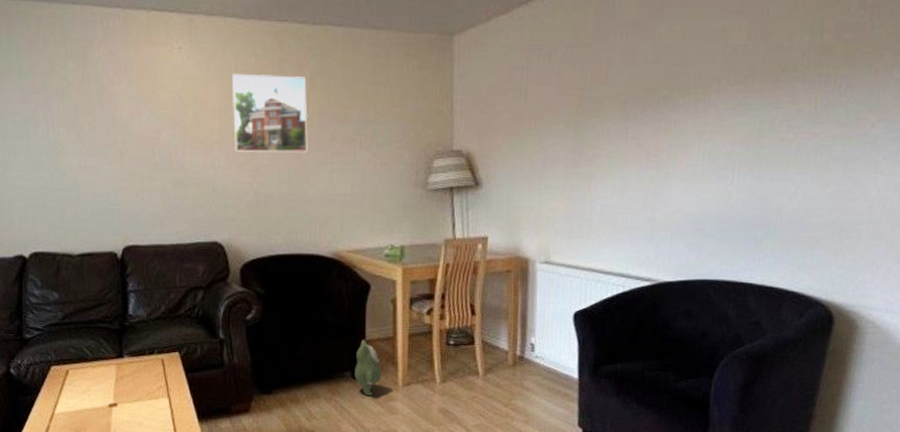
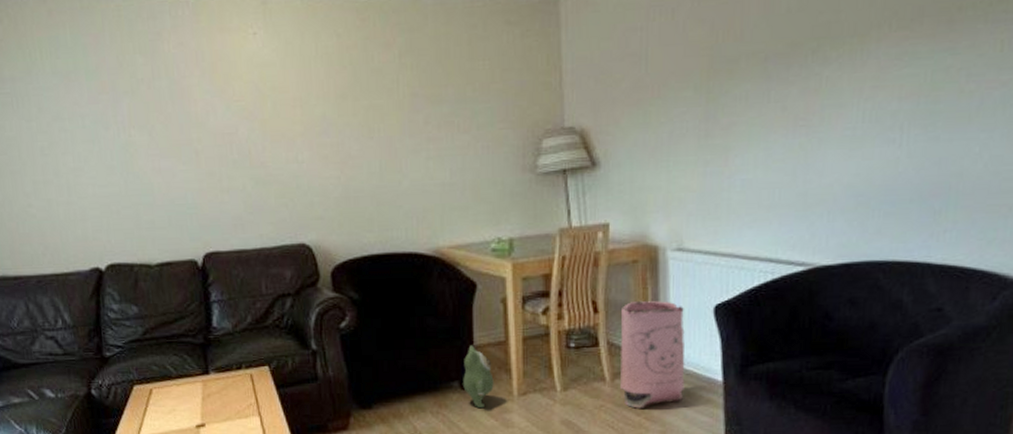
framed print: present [231,73,308,154] -> none [311,55,400,144]
bag: none [491,305,548,400] -> present [620,300,685,409]

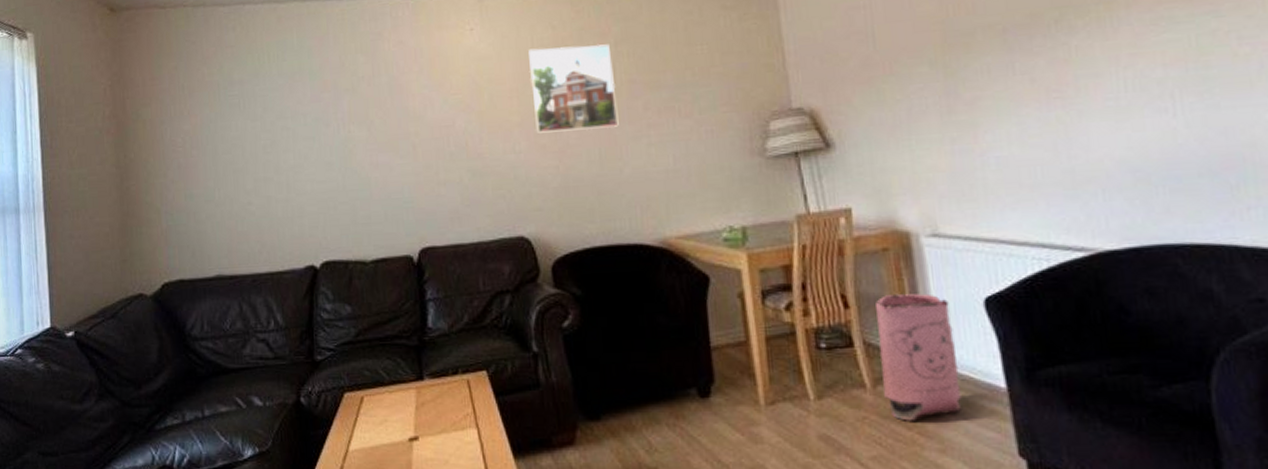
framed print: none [311,55,400,144] -> present [527,44,619,133]
plush toy: present [463,345,494,409] -> none [701,346,737,421]

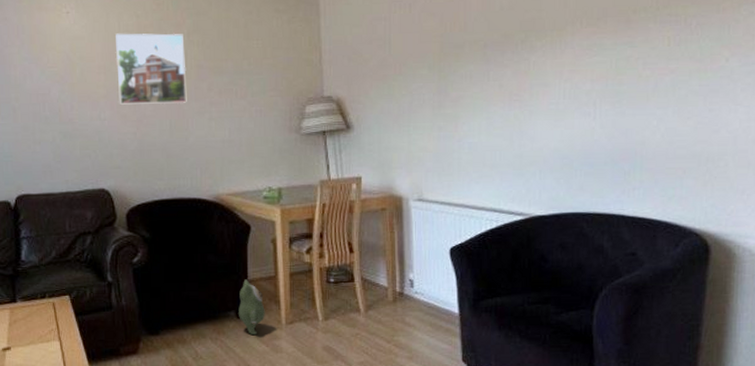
plush toy: none [701,346,737,421] -> present [238,279,265,336]
bag: present [876,293,962,421] -> none [373,242,427,337]

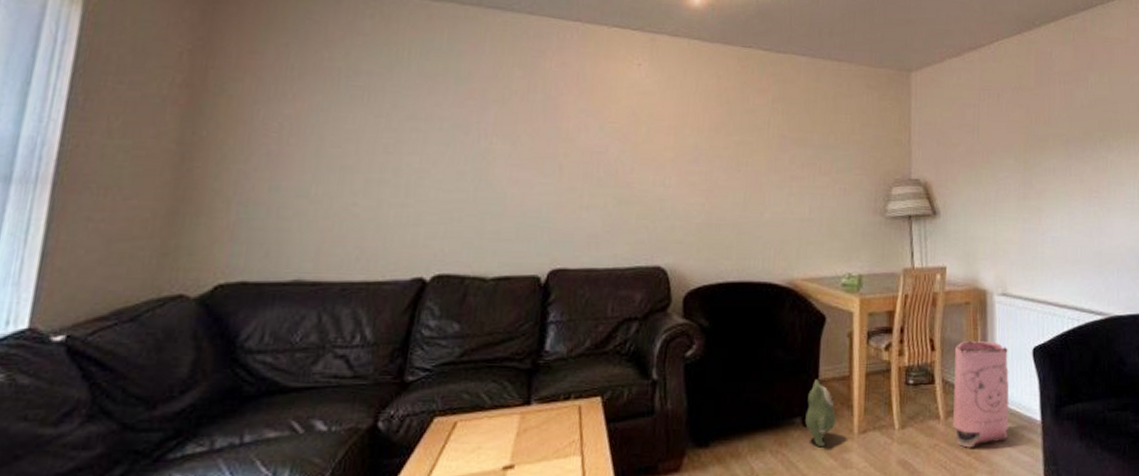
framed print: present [114,33,187,105] -> none [687,92,768,175]
bag: none [373,242,427,337] -> present [953,340,1009,448]

